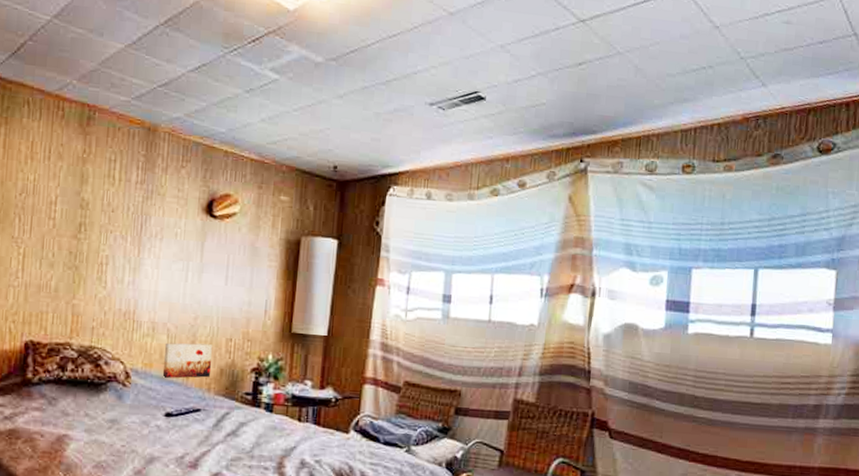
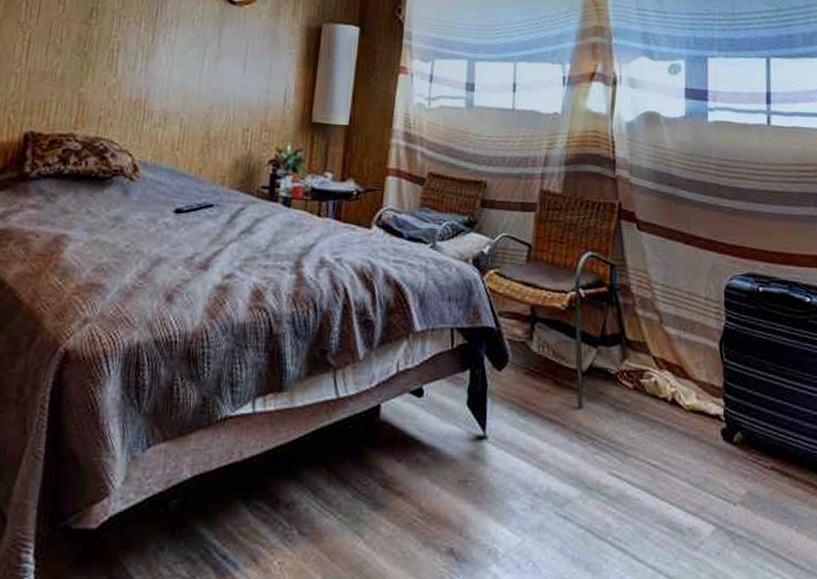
wall art: present [162,342,212,379] -> none [173,133,228,172]

